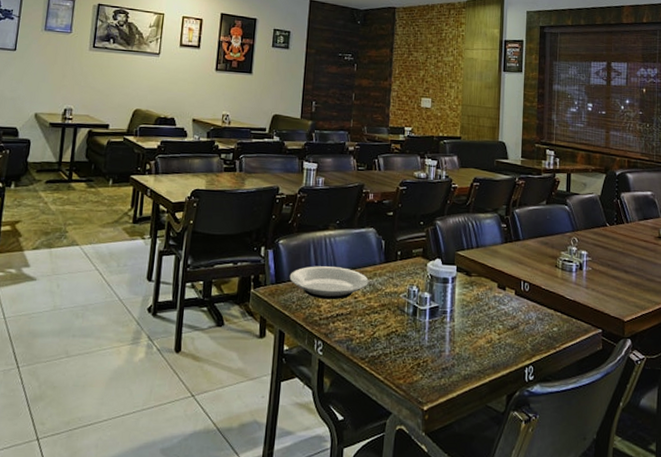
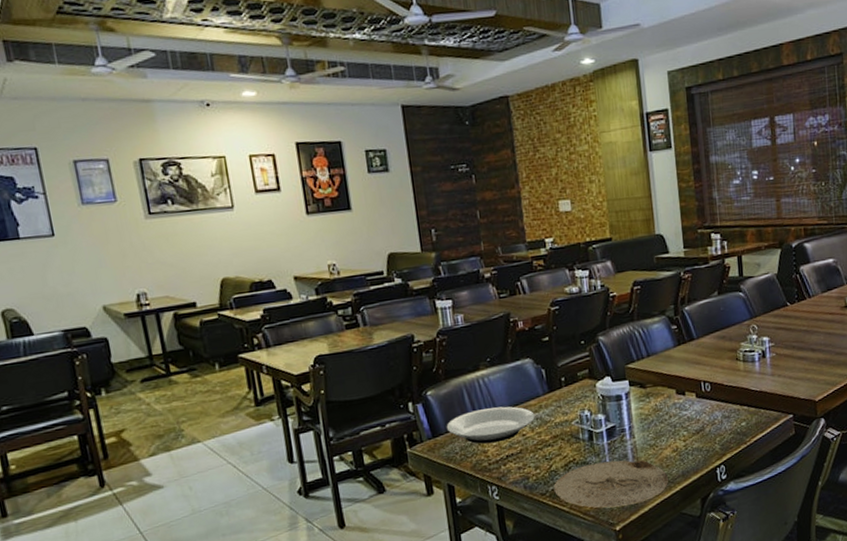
plate: none [373,338,480,387] -> present [553,460,669,508]

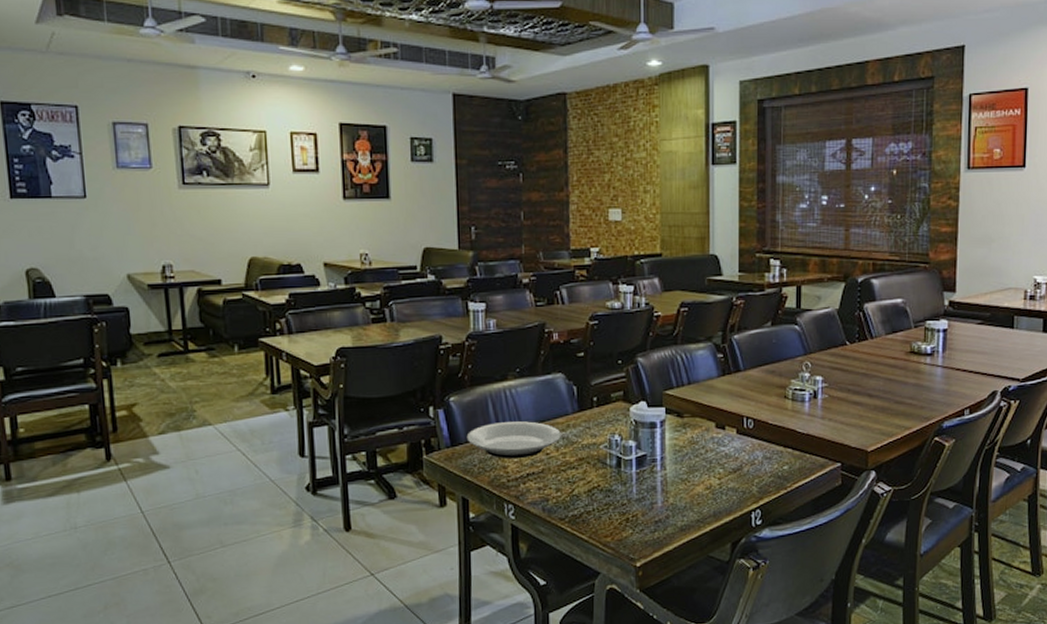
plate: present [553,460,669,508] -> none [574,491,699,542]

